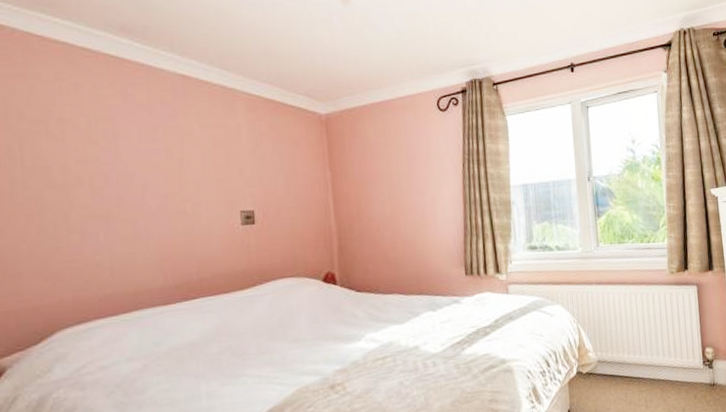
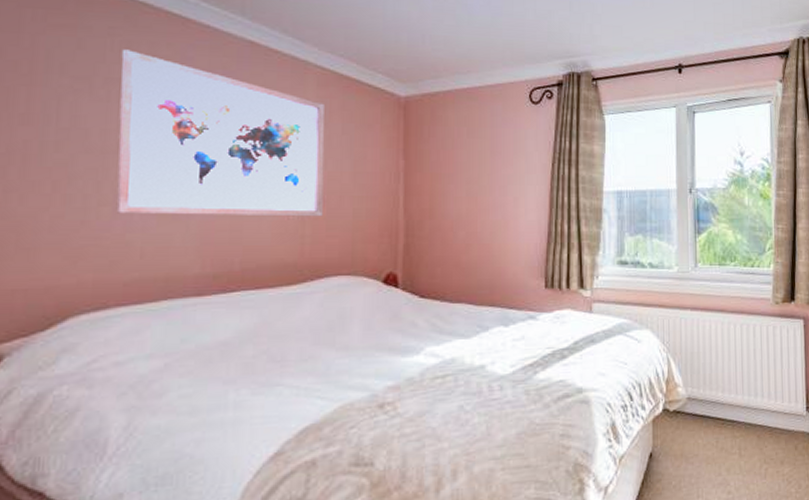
wall art: none [69,92,264,239] -> present [116,49,325,217]

